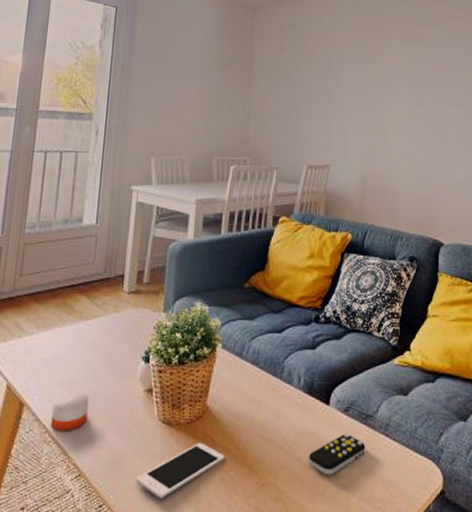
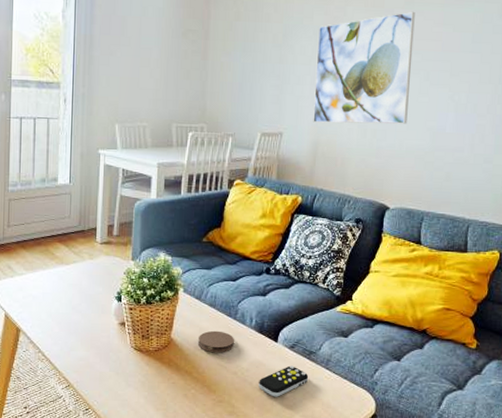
candle: present [51,392,89,431] -> none [43,322,72,352]
cell phone: present [136,442,225,500] -> none [114,366,187,408]
coaster: none [238,394,280,423] -> present [198,330,234,353]
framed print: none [361,44,456,156] -> present [313,11,415,124]

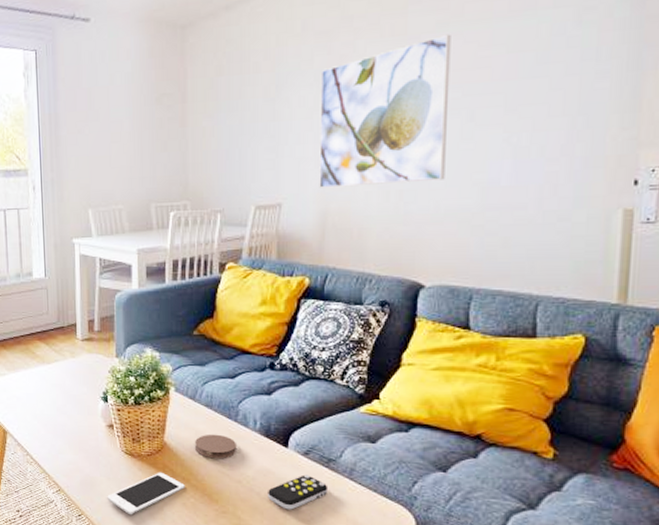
cell phone: none [114,366,187,408] -> present [107,472,185,515]

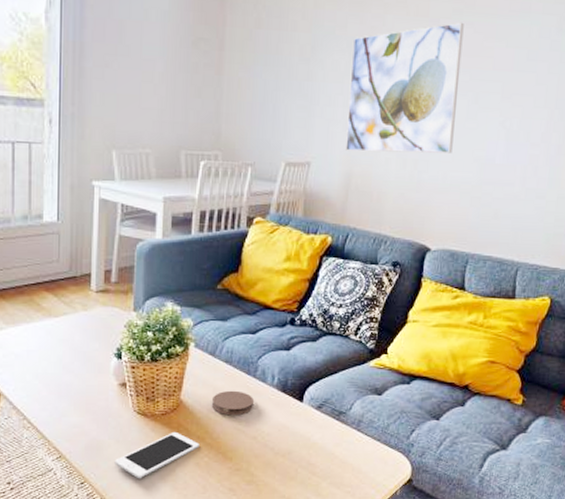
remote control: present [268,474,329,510] -> none [281,428,338,463]

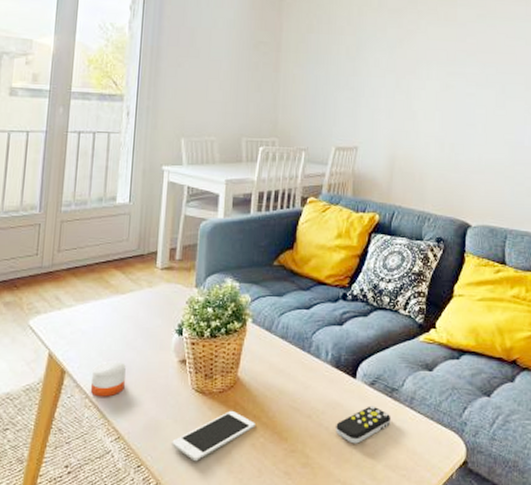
candle: none [29,384,64,419] -> present [91,361,126,397]
coaster: present [212,390,254,416] -> none [268,366,308,393]
remote control: none [281,428,338,463] -> present [336,406,391,444]
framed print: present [345,22,464,154] -> none [389,25,488,138]

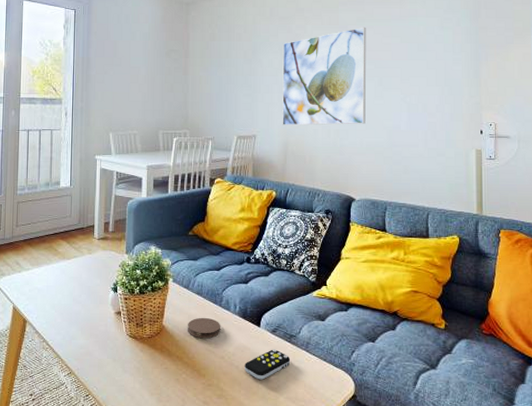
candle: present [91,361,126,397] -> none [47,313,73,341]
cell phone: present [172,410,255,462] -> none [112,352,178,393]
coaster: none [268,366,308,393] -> present [188,317,220,339]
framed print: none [389,25,488,138] -> present [282,27,366,126]

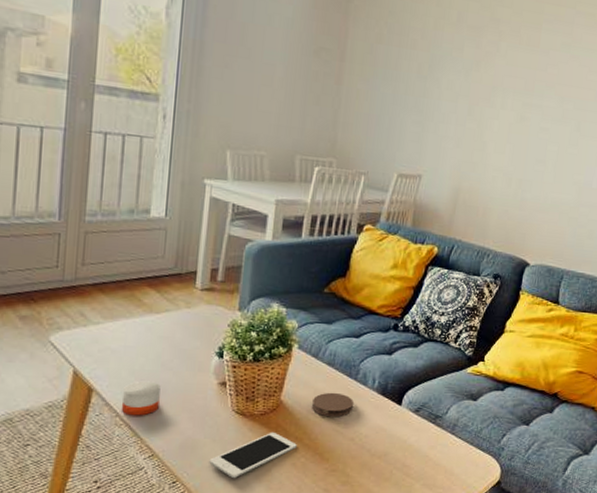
candle: none [47,313,73,341] -> present [122,381,161,416]
cell phone: none [112,352,178,393] -> present [209,431,297,479]
remote control: present [245,349,291,380] -> none [377,431,433,465]
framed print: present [282,27,366,126] -> none [456,54,571,176]

